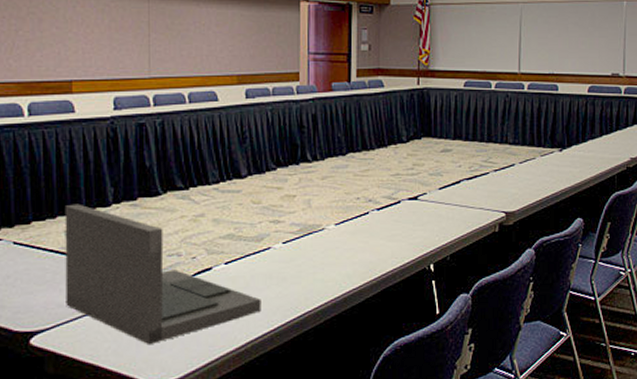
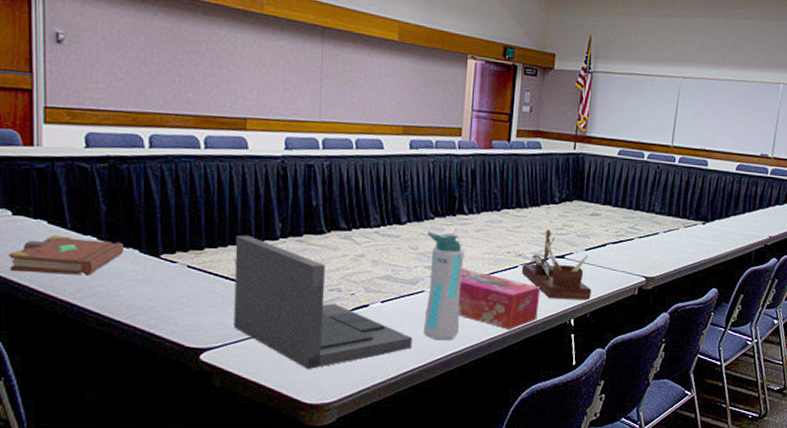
water bottle: none [270,183,311,300] -> present [424,231,464,341]
tissue box: none [308,220,395,281] -> present [458,269,541,329]
desk organizer: none [373,170,449,243] -> present [521,229,592,300]

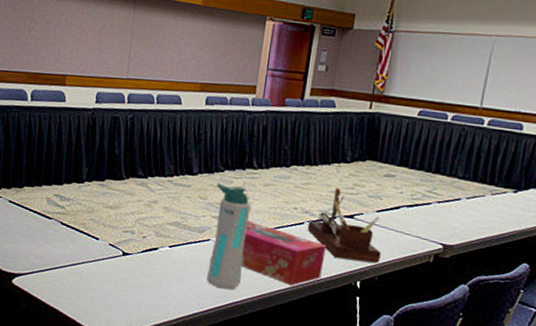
laptop: present [233,235,413,370] -> none [41,177,196,303]

